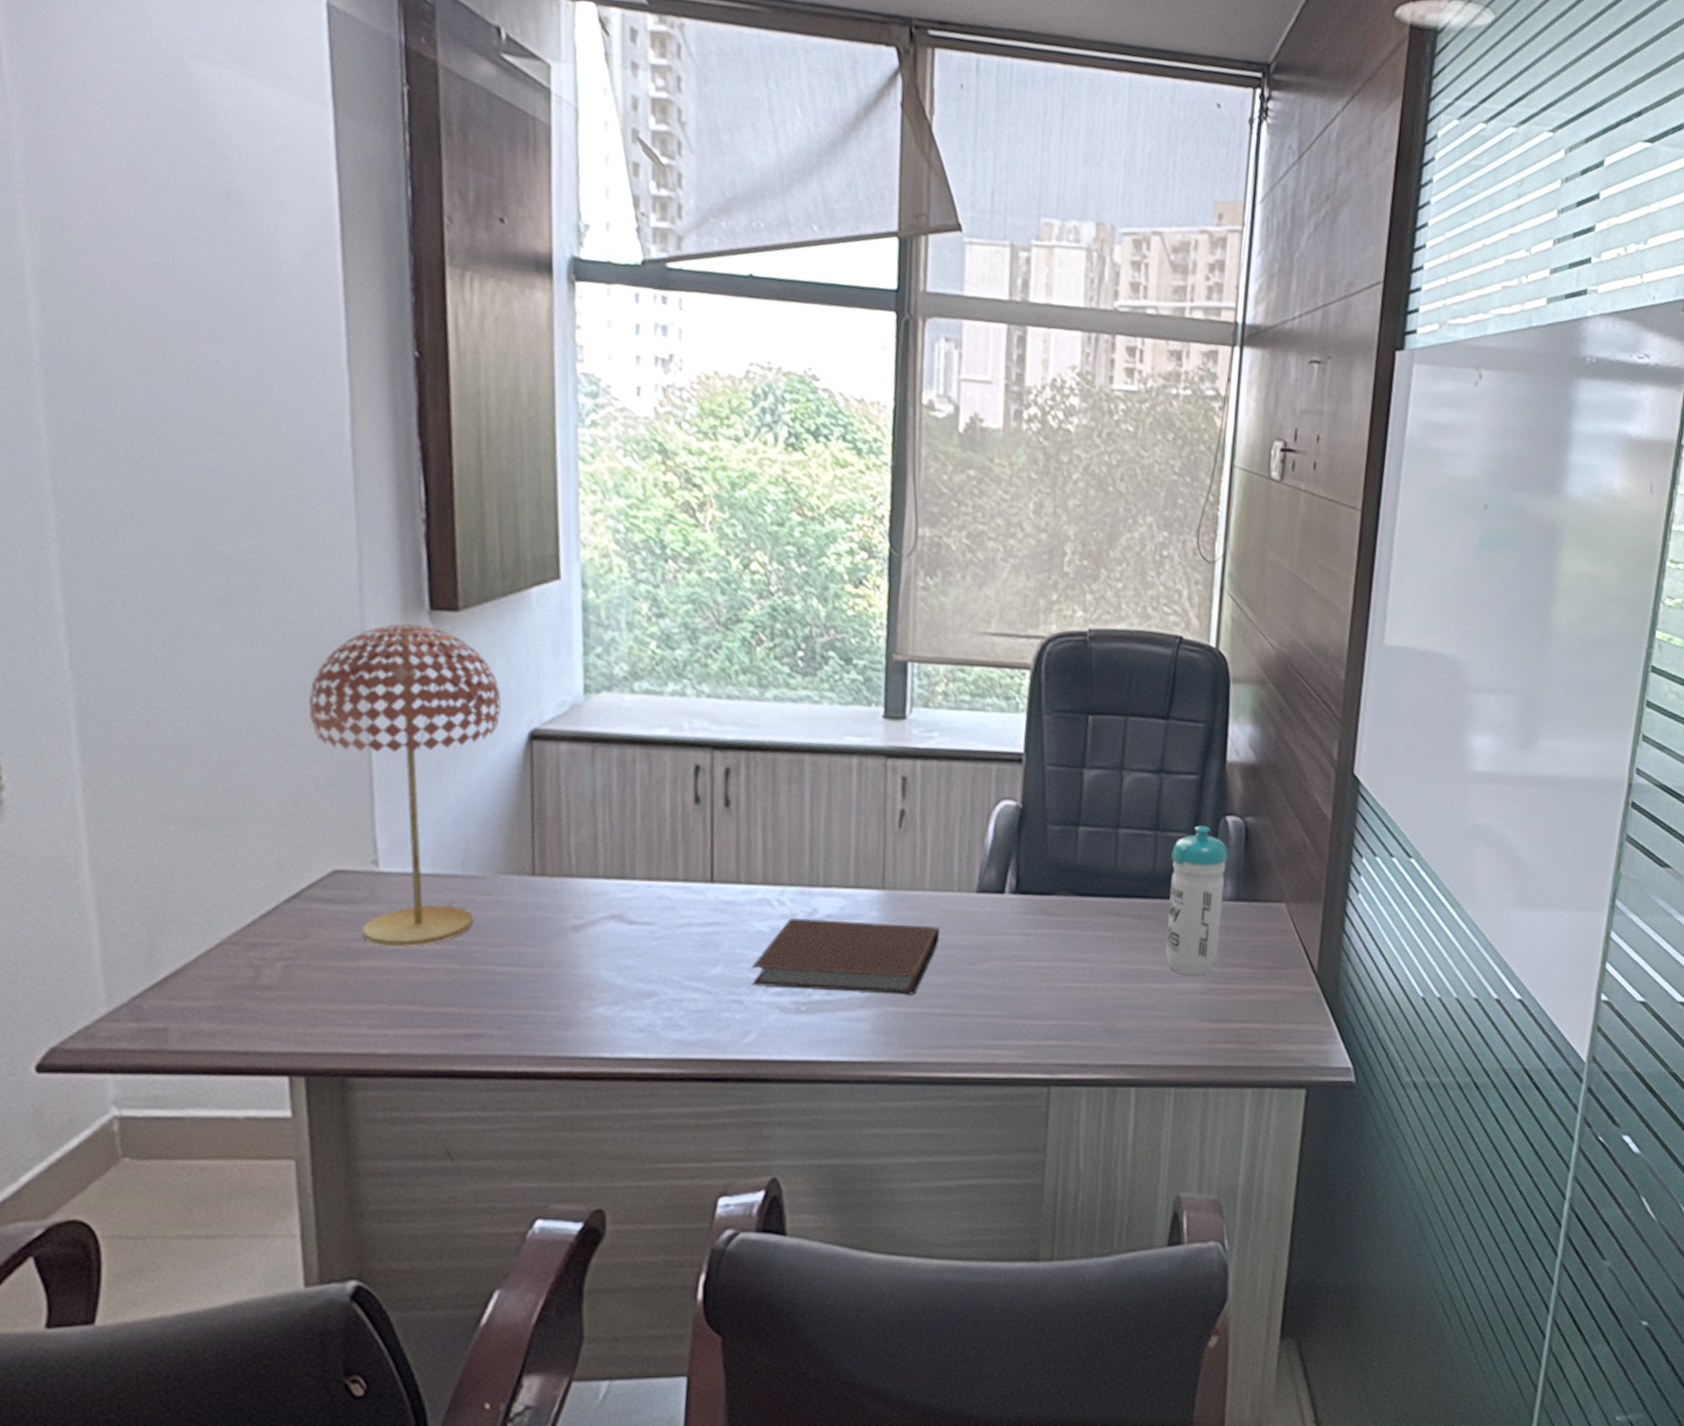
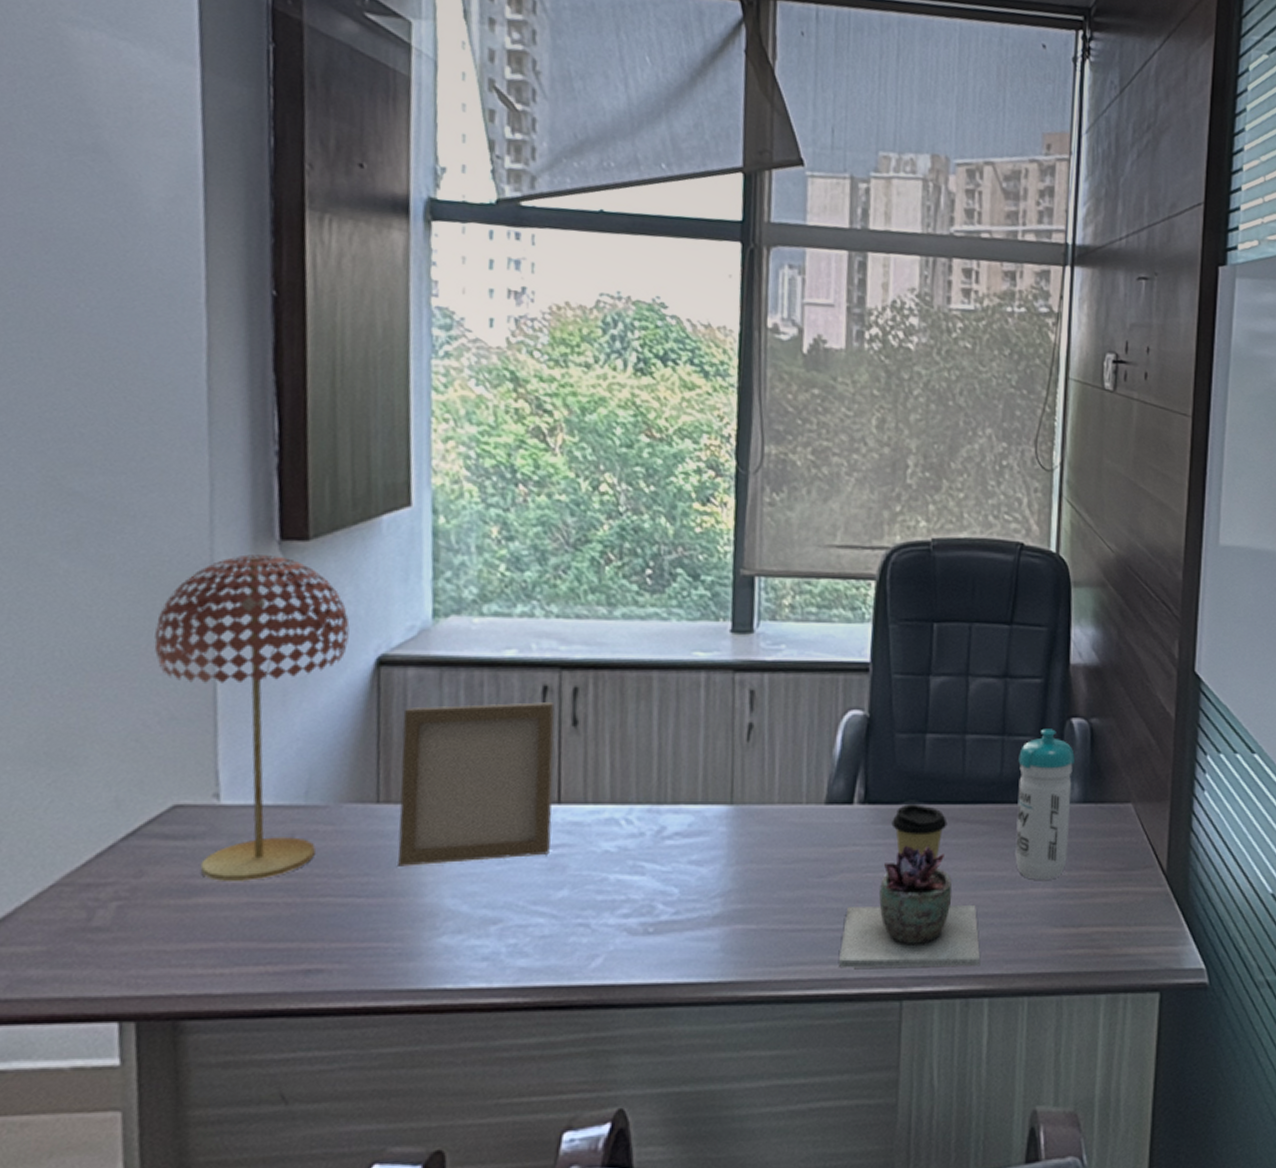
photo frame: none [554,781,707,939] -> present [398,702,555,867]
notebook: present [751,918,940,995] -> none [598,837,789,911]
succulent plant: none [988,935,1129,1057] -> present [839,845,981,968]
coffee cup: none [1042,896,1099,950] -> present [891,804,948,858]

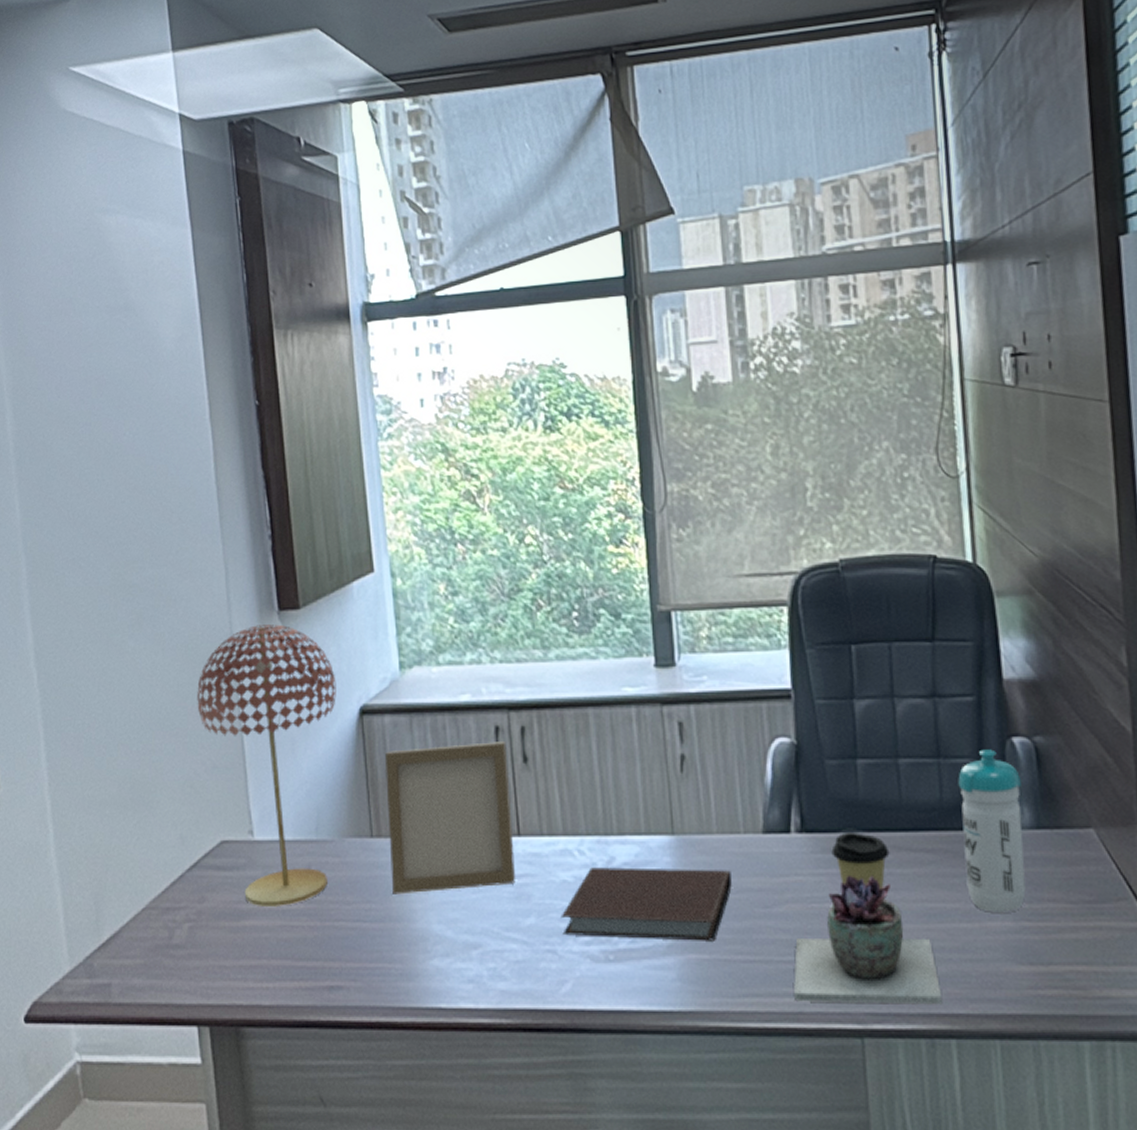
notebook: none [598,837,789,911] -> present [560,867,732,941]

